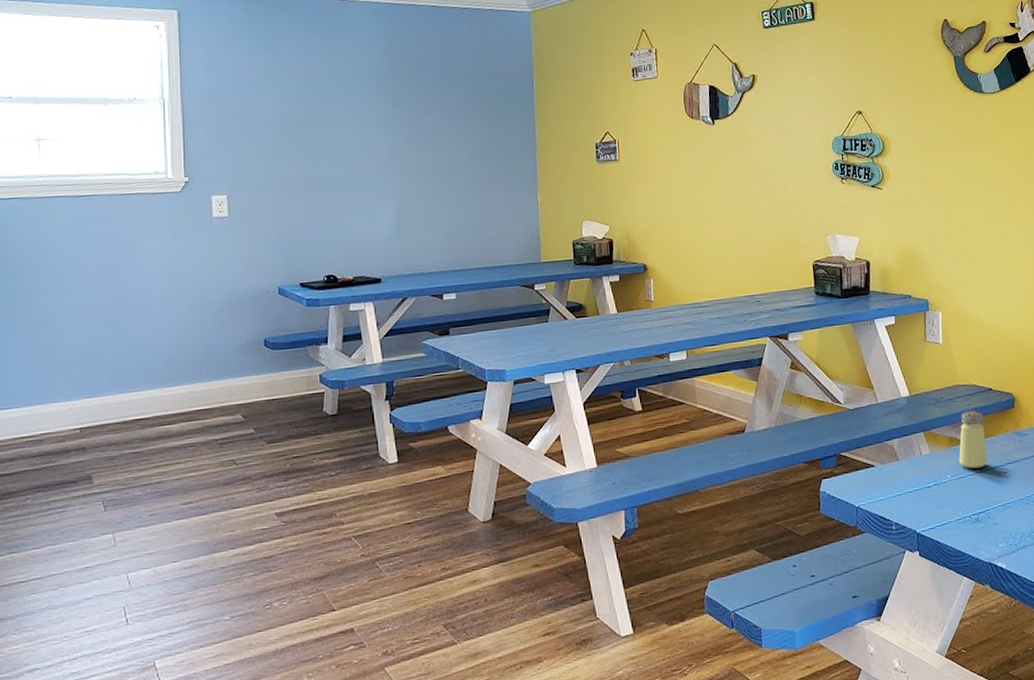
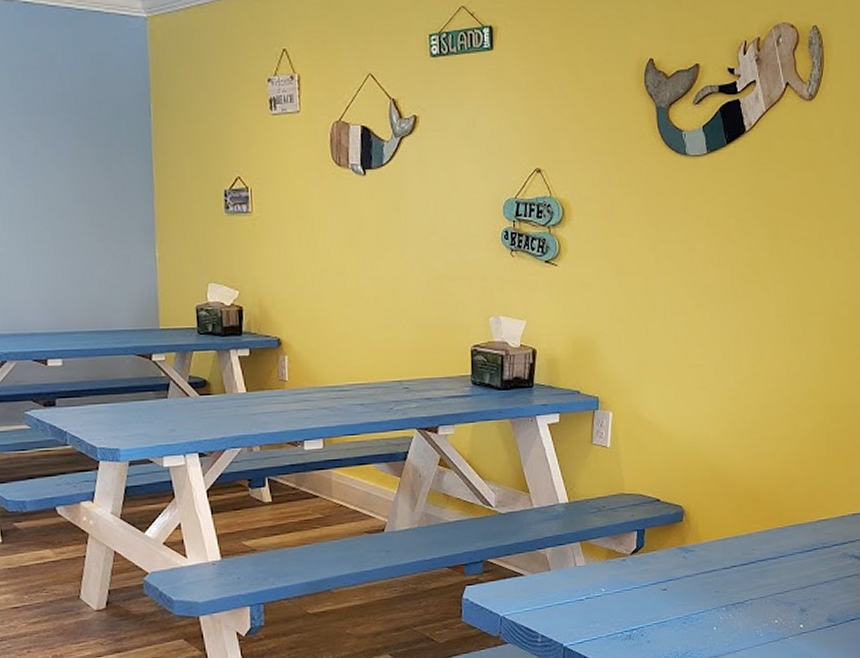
saltshaker: present [959,410,988,469] -> none [616,522,647,584]

